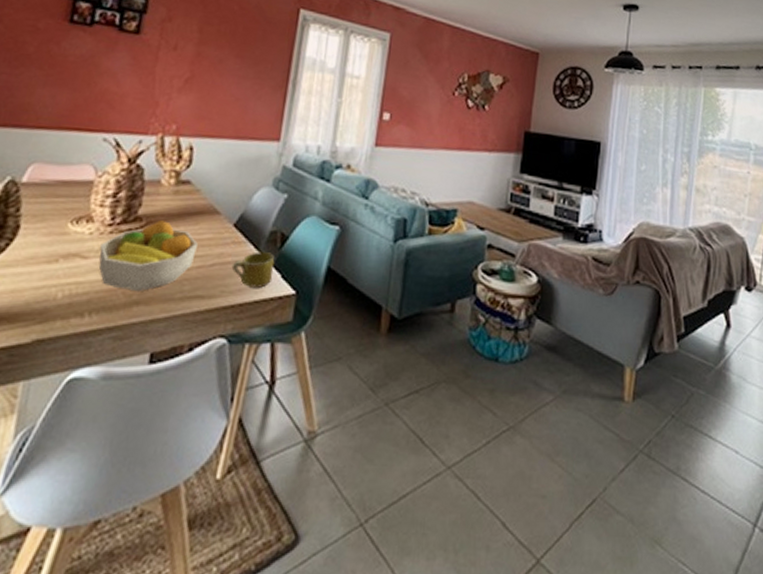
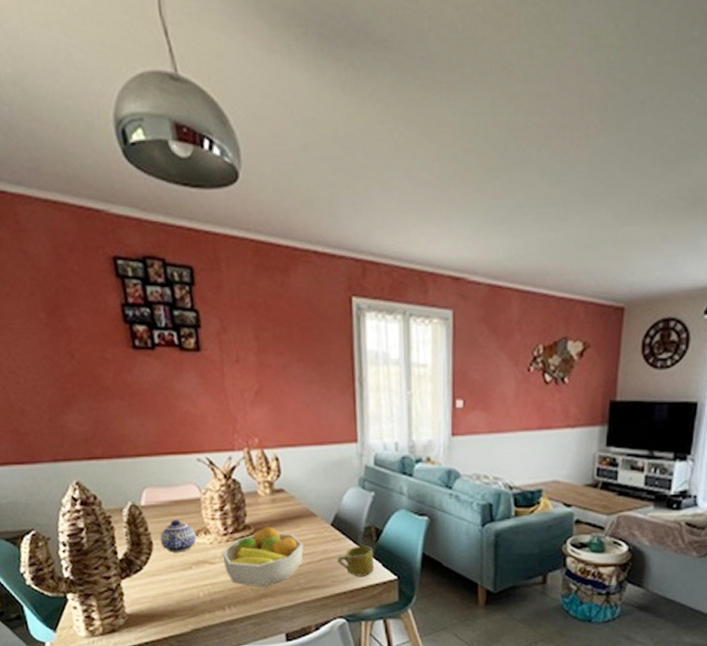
teapot: none [30,201,76,241] -> present [160,519,196,553]

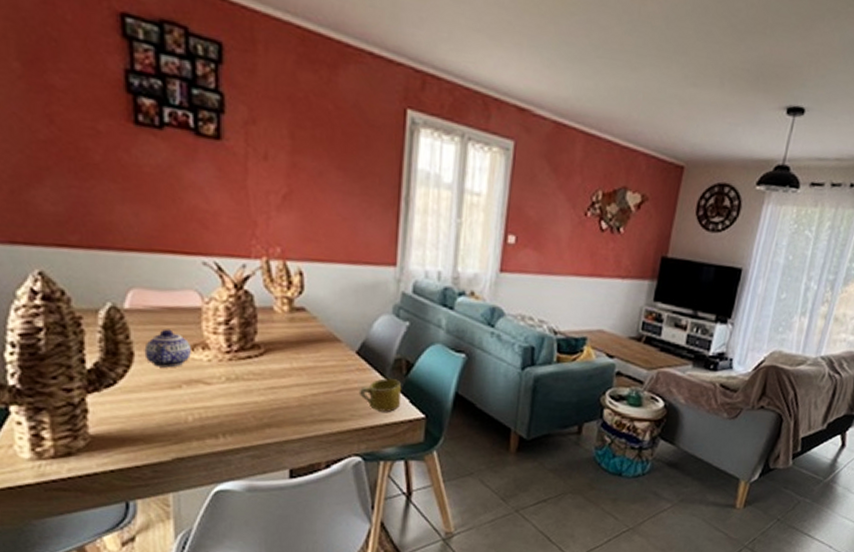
fruit bowl: present [222,527,303,587] -> none [222,348,321,416]

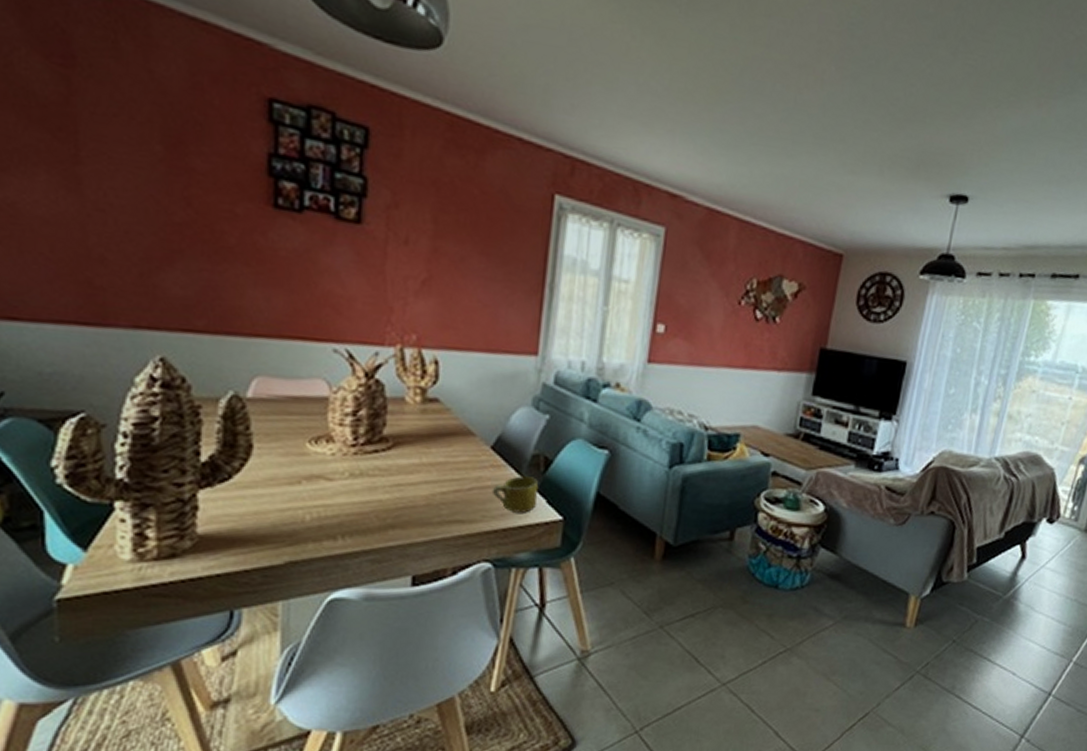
teapot: present [144,329,191,368] -> none [264,419,314,462]

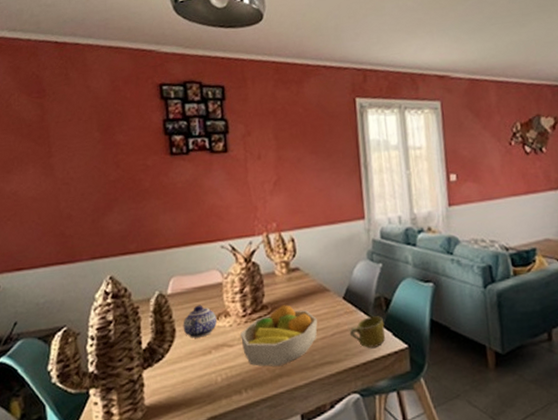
teapot: none [264,419,314,462] -> present [183,305,217,338]
fruit bowl: none [345,441,453,516] -> present [240,305,318,367]

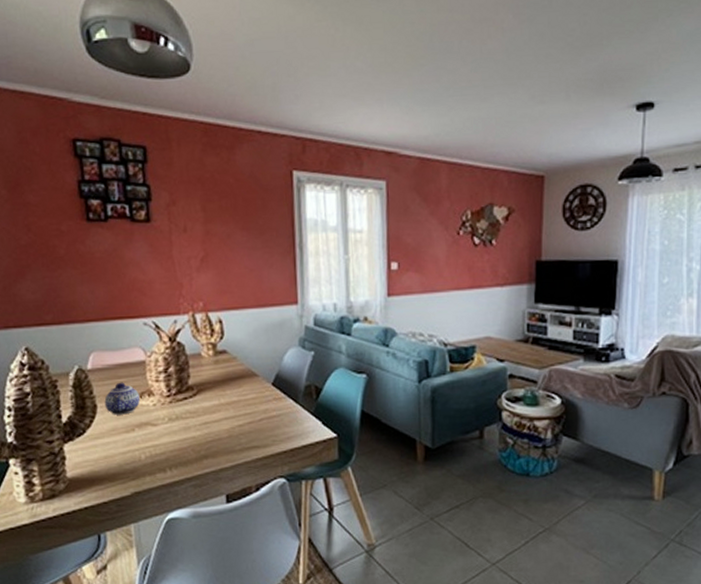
fruit bowl: present [240,305,318,367] -> none [165,387,245,448]
mug: present [349,316,386,348] -> none [277,404,315,435]

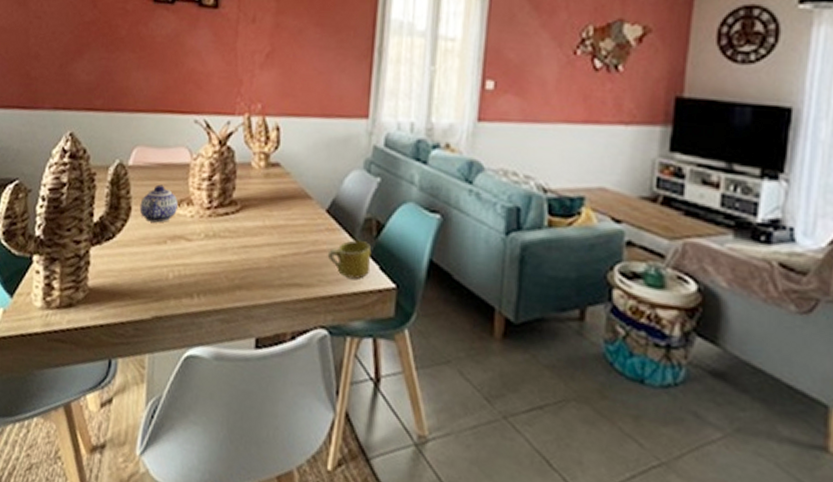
mug: none [277,404,315,435] -> present [327,240,372,279]

